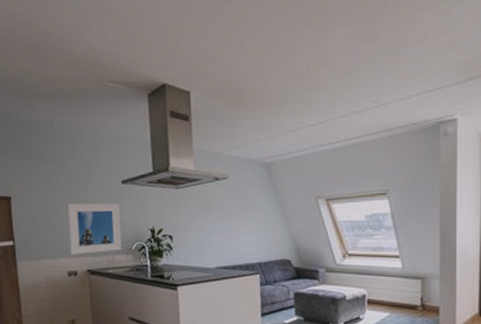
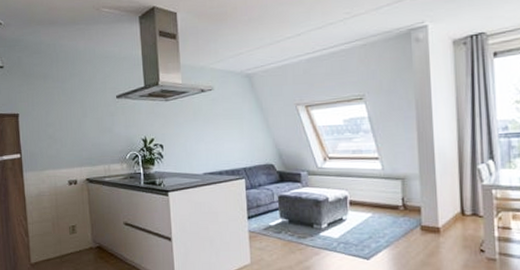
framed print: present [68,203,122,255] -> none [69,116,117,165]

